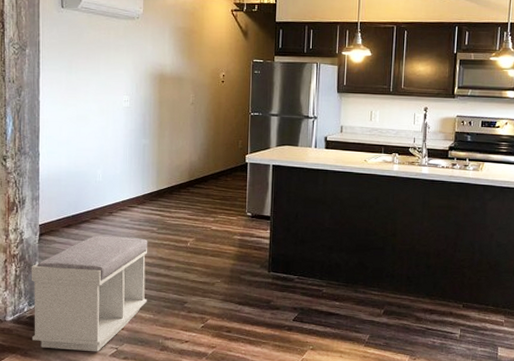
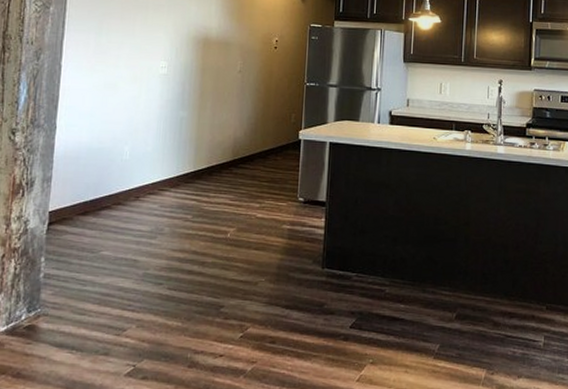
bench: present [32,235,148,352] -> none [29,225,180,371]

